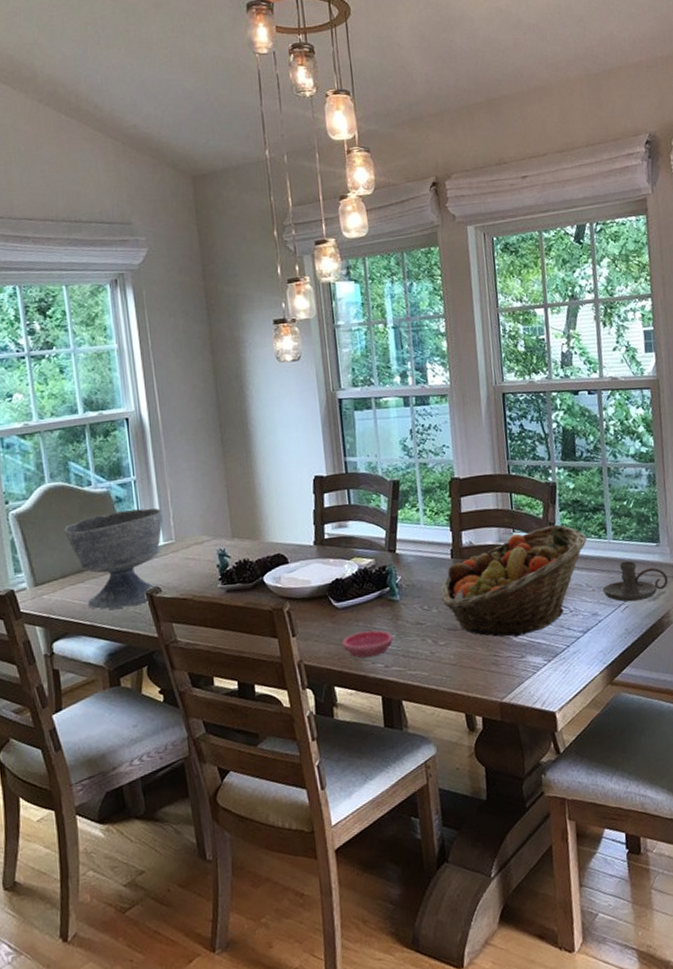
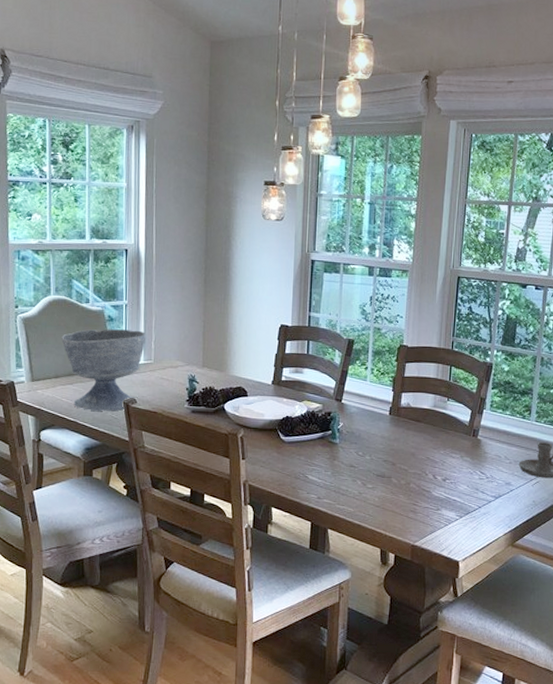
saucer: present [342,630,393,658] -> none [284,465,328,488]
fruit basket: present [440,524,588,637] -> none [375,400,513,492]

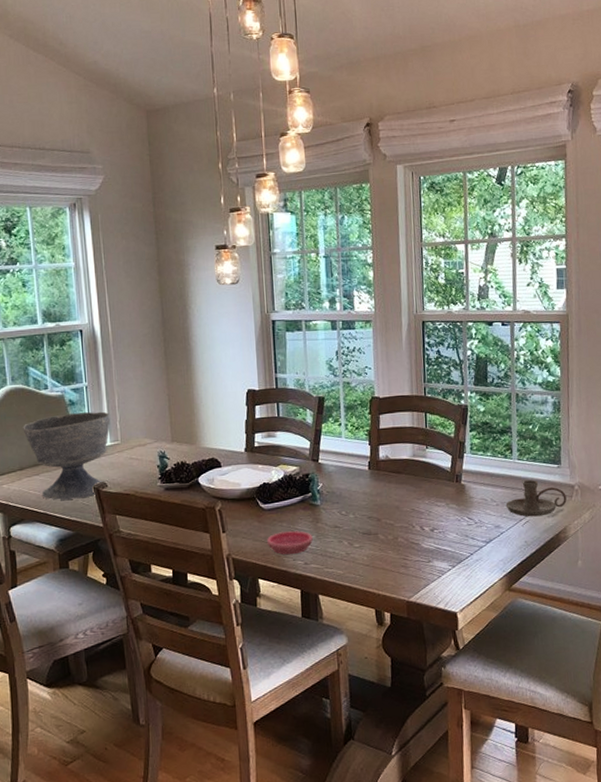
saucer: none [284,465,328,488] -> present [267,531,313,555]

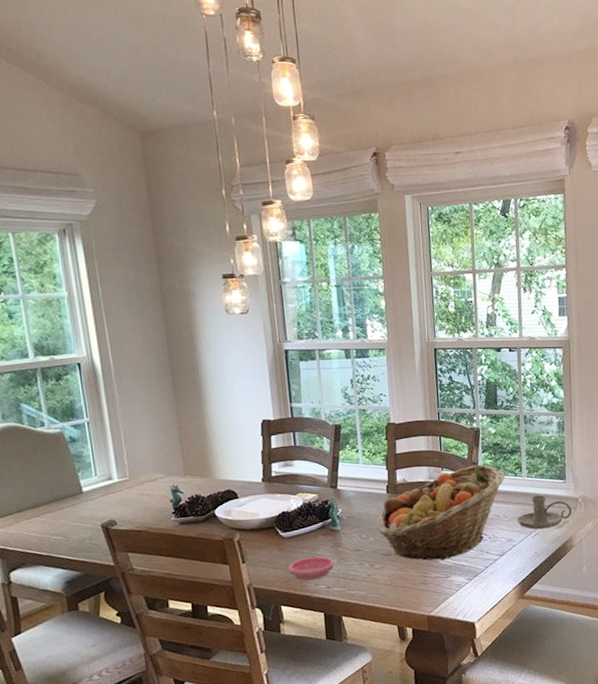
bowl: present [23,411,111,500] -> none [18,447,117,542]
fruit basket: none [358,443,495,544] -> present [377,464,506,561]

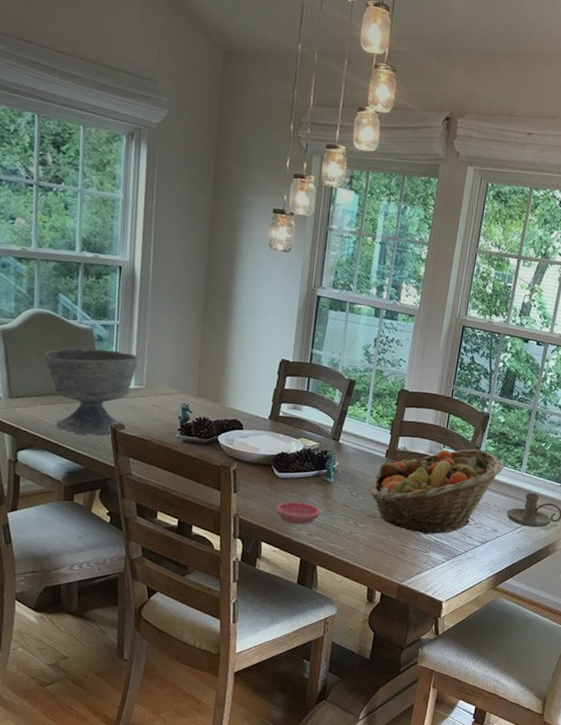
bowl: none [18,447,117,542] -> present [44,348,139,436]

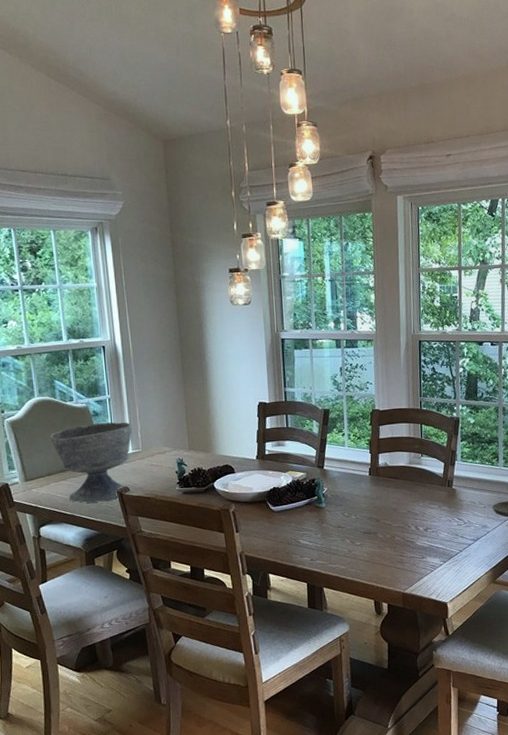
saucer: present [276,501,321,525] -> none [277,530,318,552]
fruit basket: present [369,449,505,535] -> none [359,452,483,542]

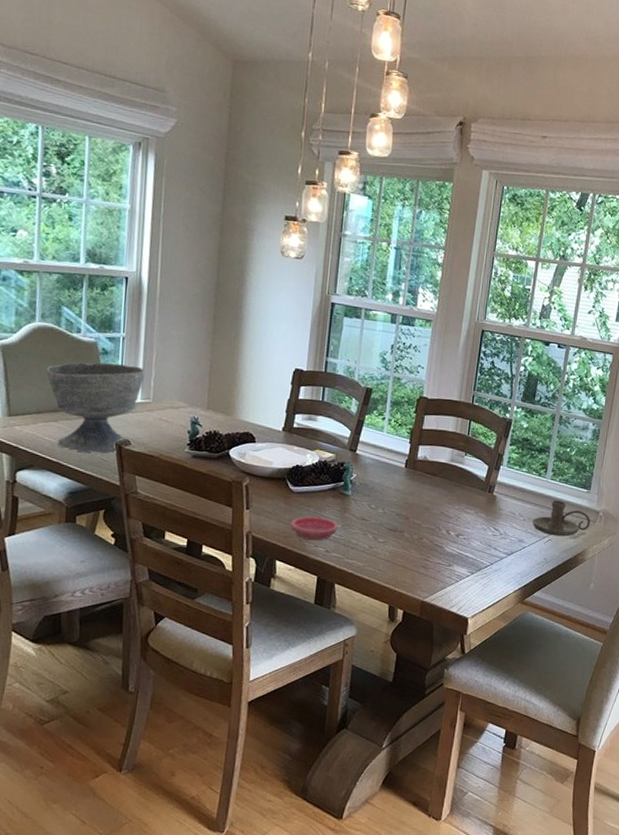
saucer: none [277,530,318,552] -> present [291,516,338,541]

